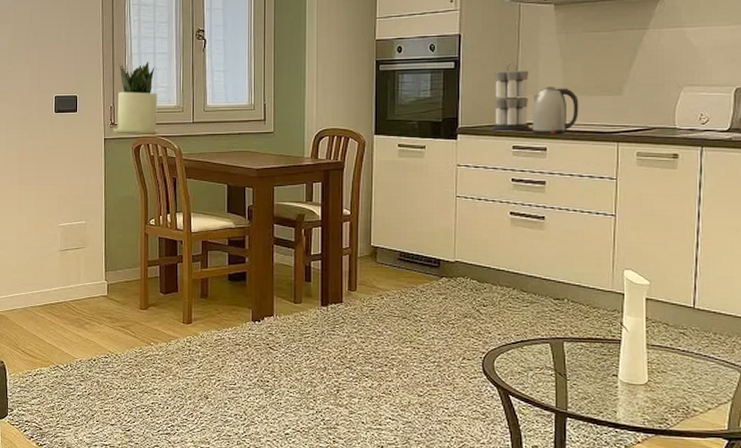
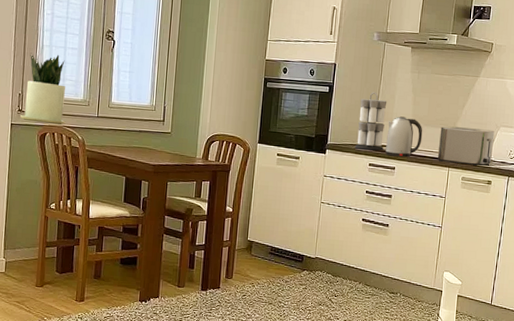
toaster: none [601,91,677,138] -> present [437,126,495,167]

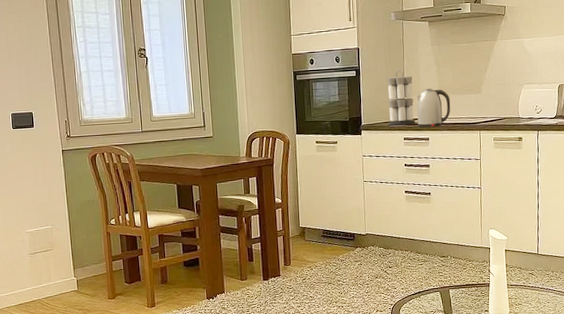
planter: present [19,52,66,125] -> none [69,79,113,146]
toaster: present [437,126,495,167] -> none [467,89,520,126]

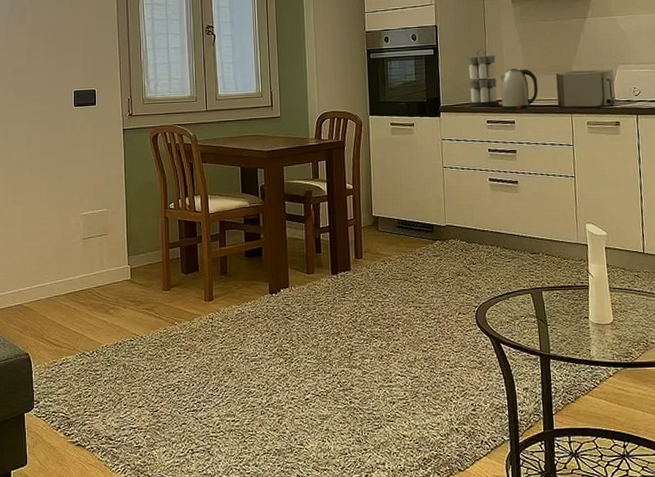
toaster: none [467,89,520,126] -> present [555,69,616,109]

